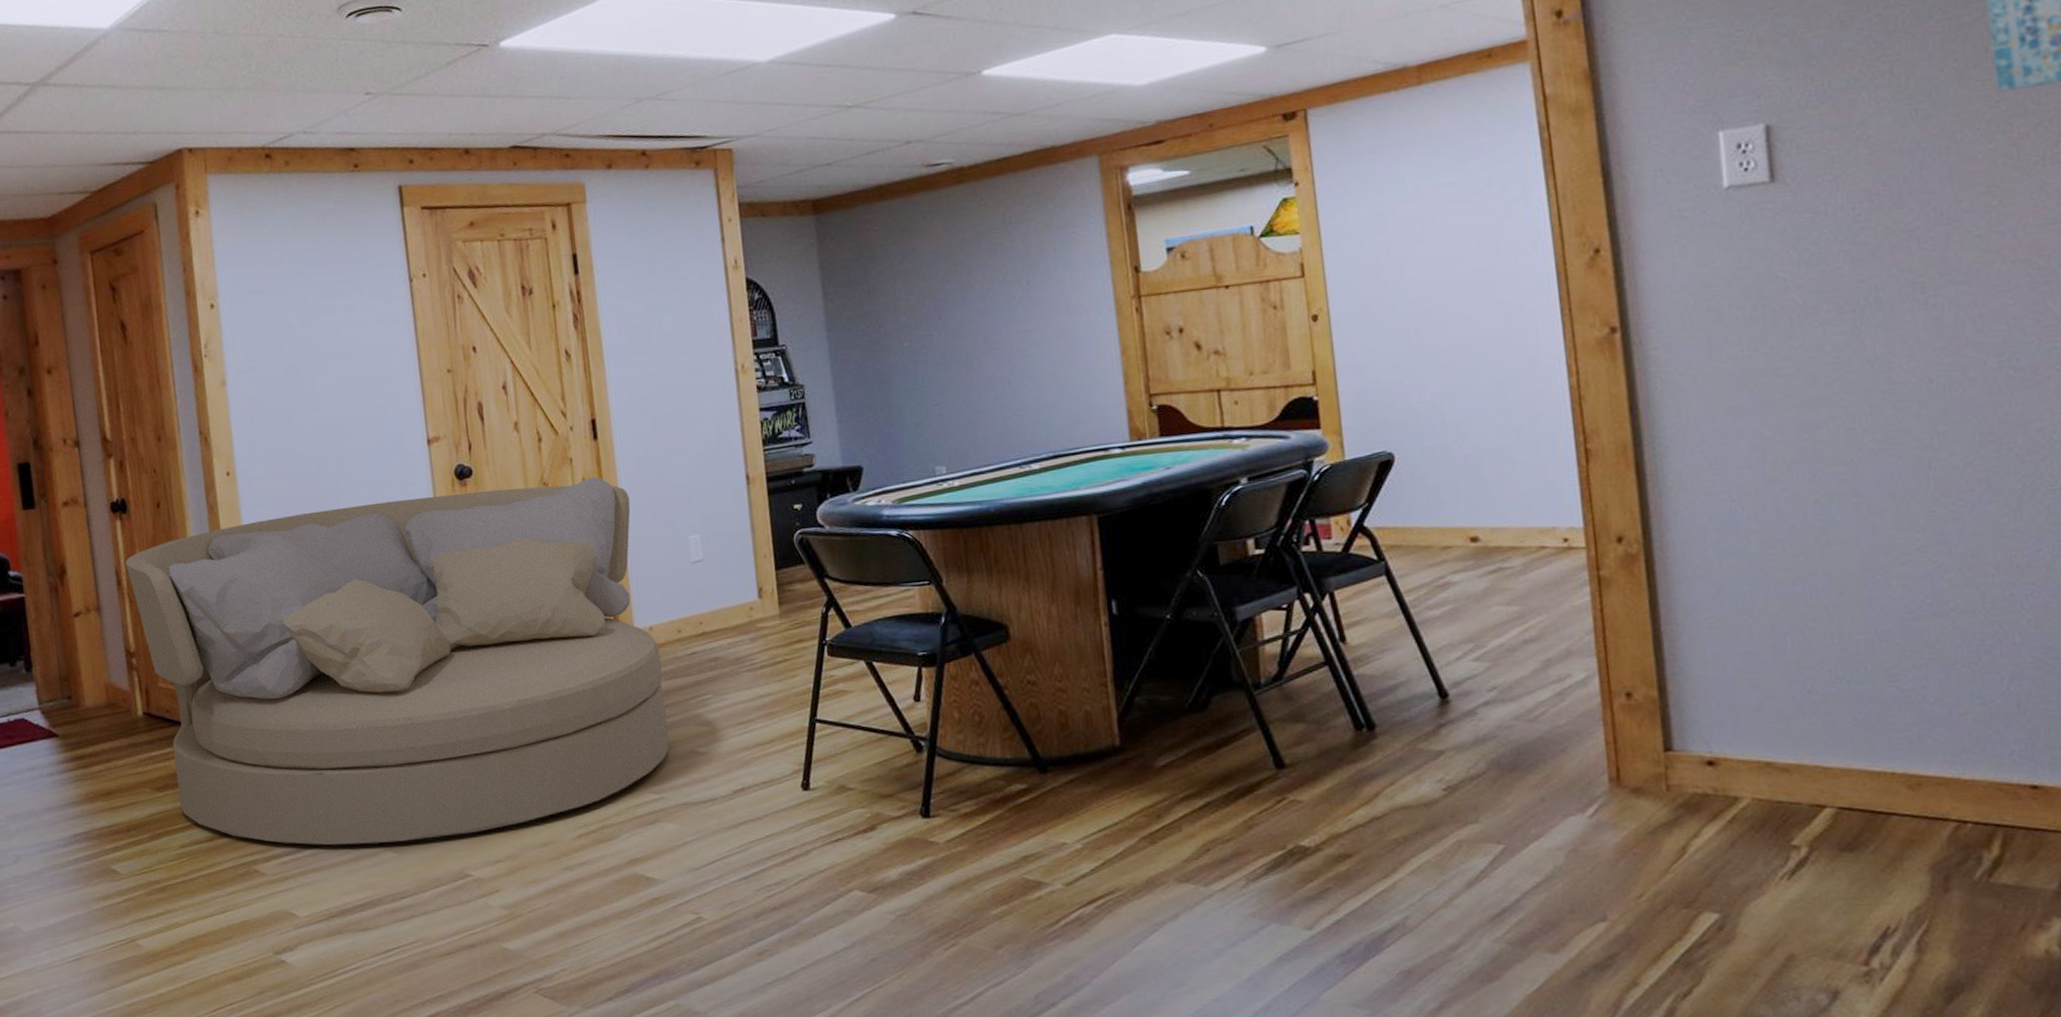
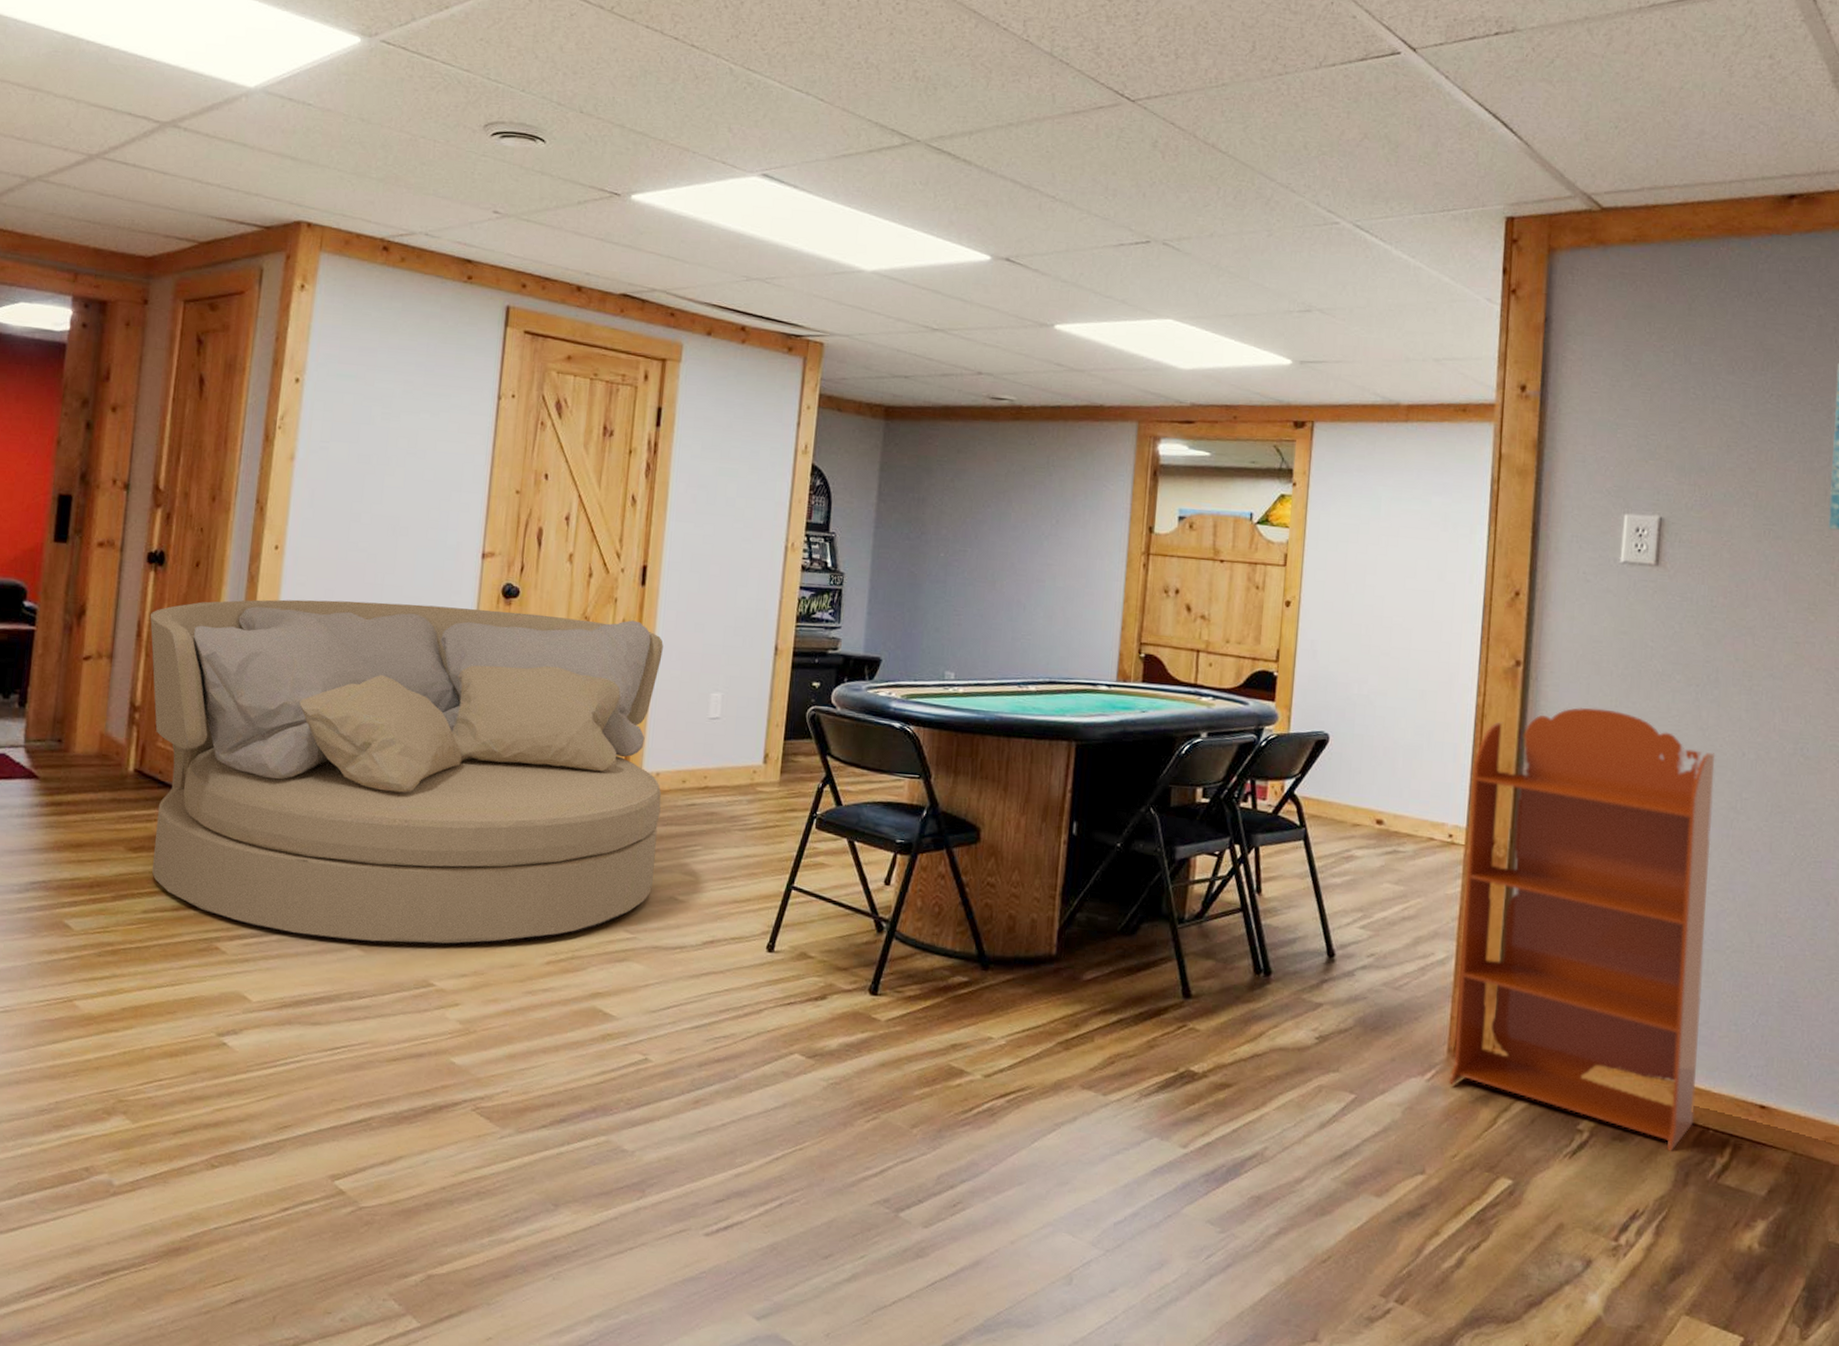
bookcase: none [1579,360,1944,854] -> present [1448,707,1716,1151]

